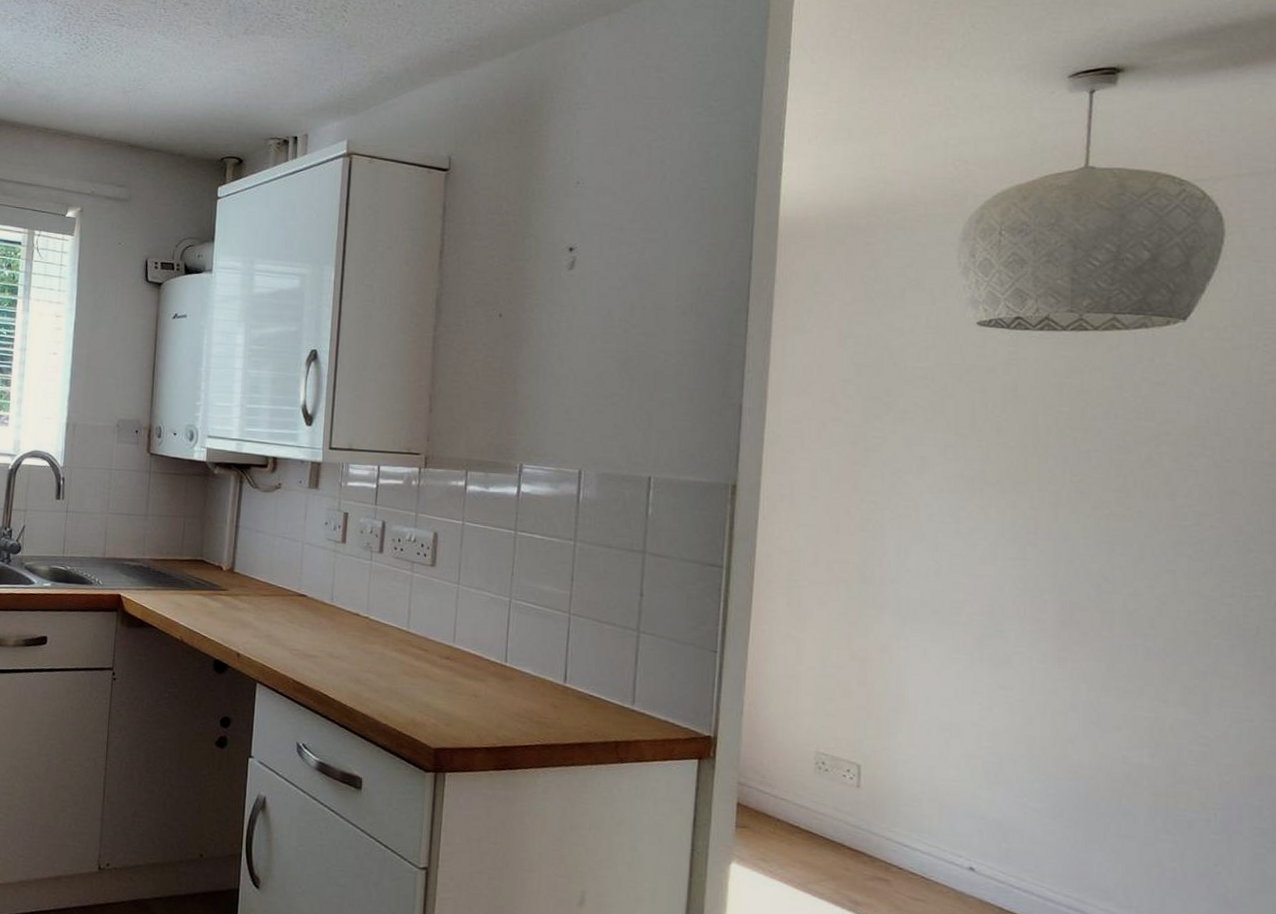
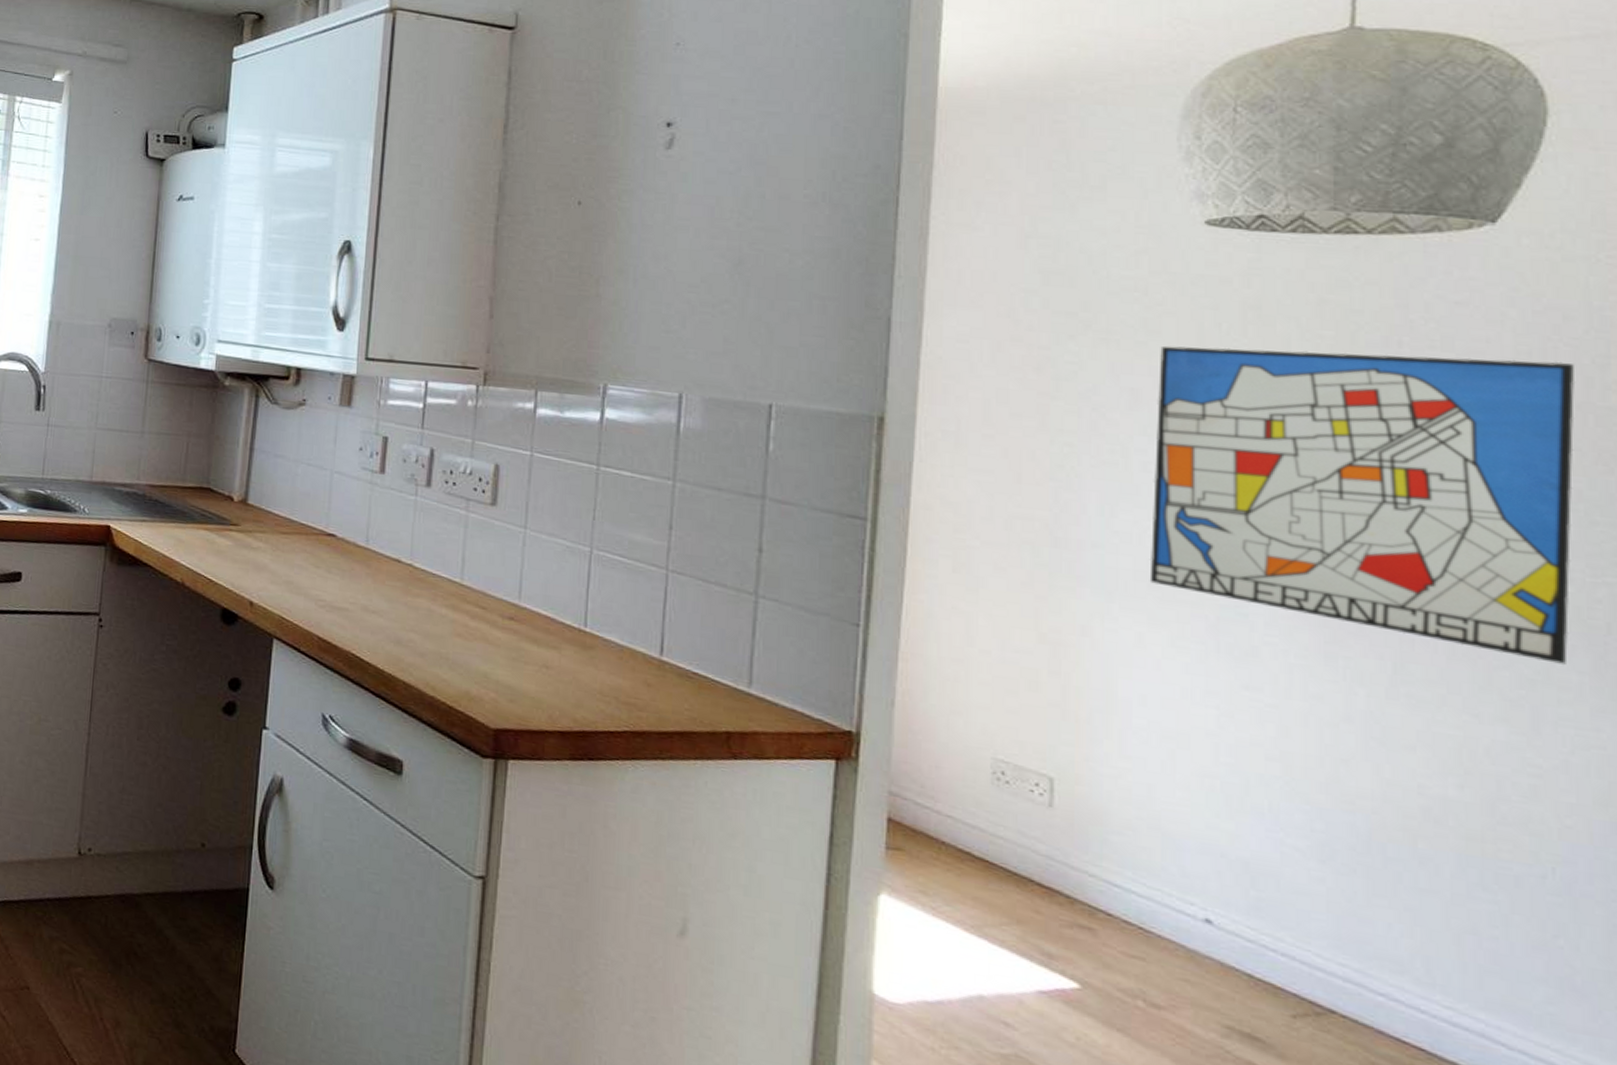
wall art: none [932,422,1238,659] -> present [1149,345,1575,665]

